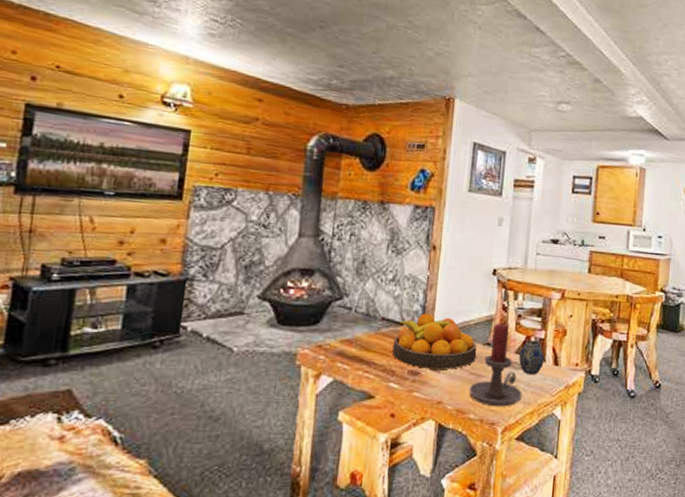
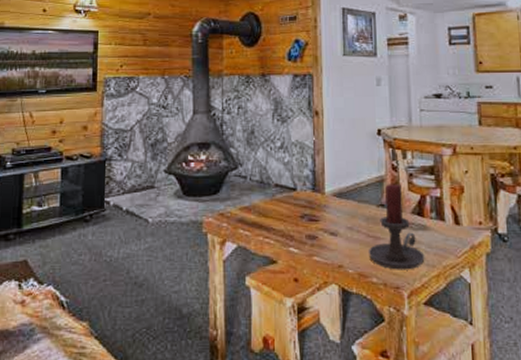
fruit bowl: present [392,313,477,369] -> none [288,177,372,232]
teapot: present [519,339,545,375] -> none [416,198,444,236]

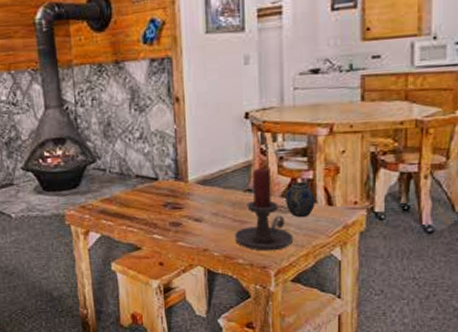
teapot: none [416,198,444,236] -> present [286,181,315,218]

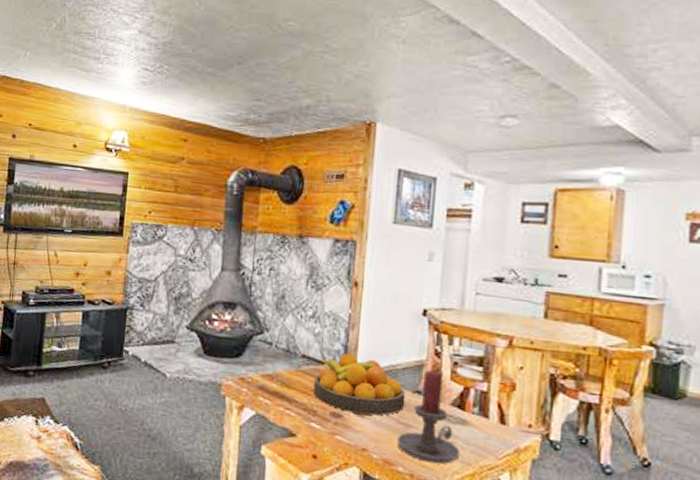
fruit bowl: none [150,166,238,219] -> present [313,353,406,416]
teapot: present [286,181,315,218] -> none [455,391,488,433]

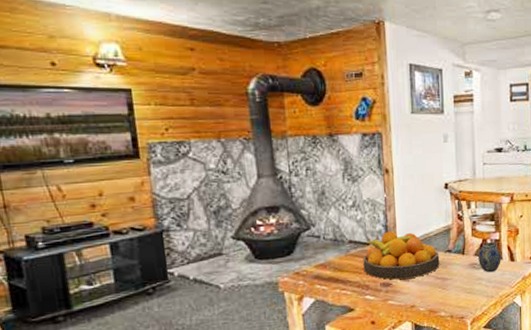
candle holder: present [396,370,461,465] -> none [437,231,485,304]
teapot: none [455,391,488,433] -> present [478,241,501,273]

